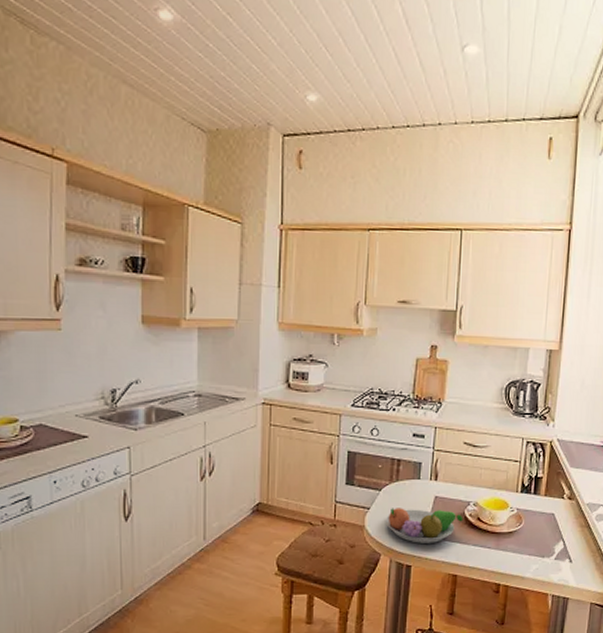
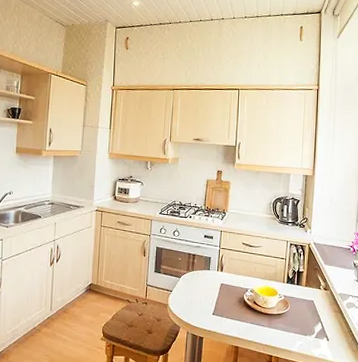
fruit bowl: present [385,508,463,543] -> none [183,291,243,320]

